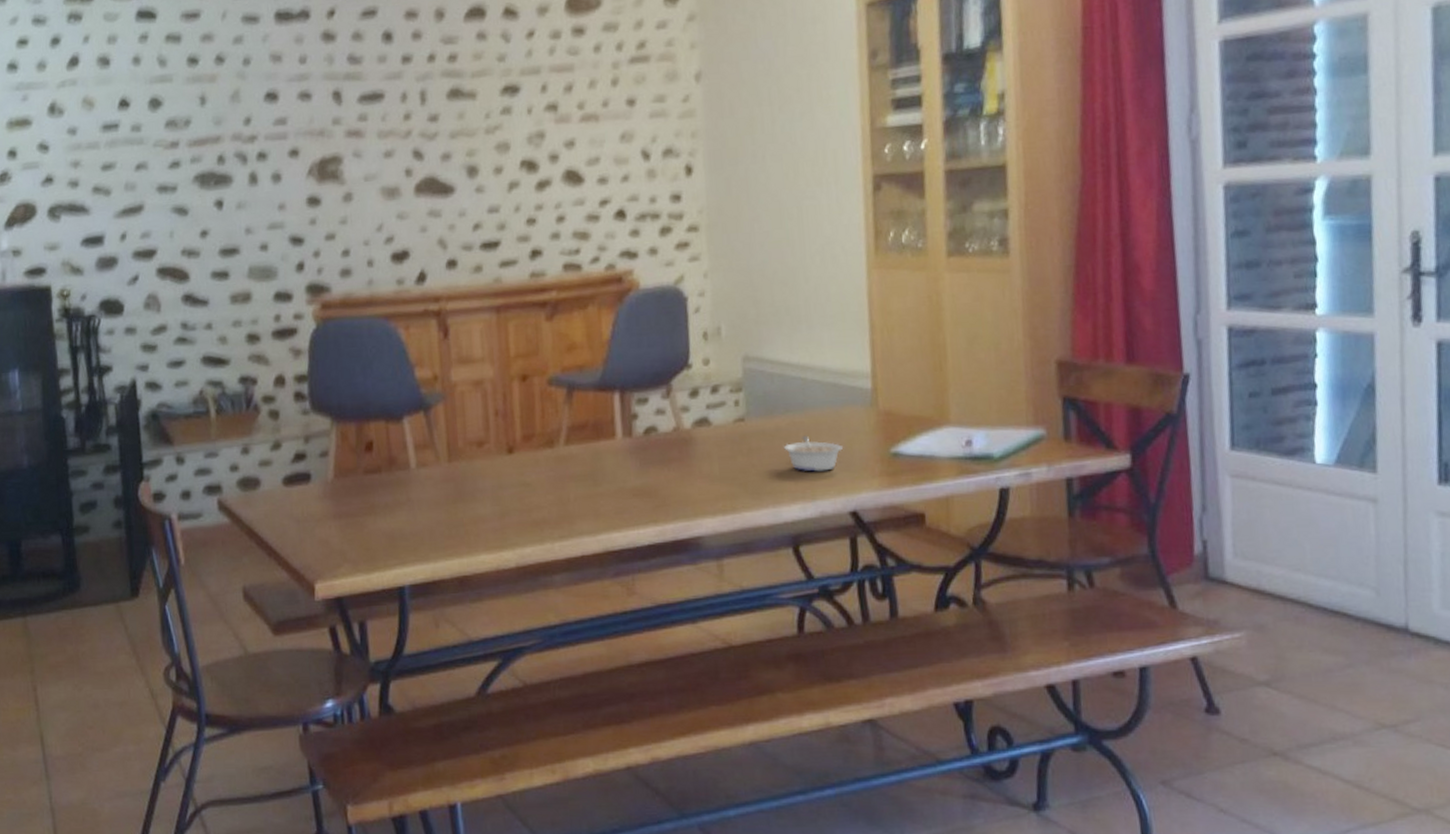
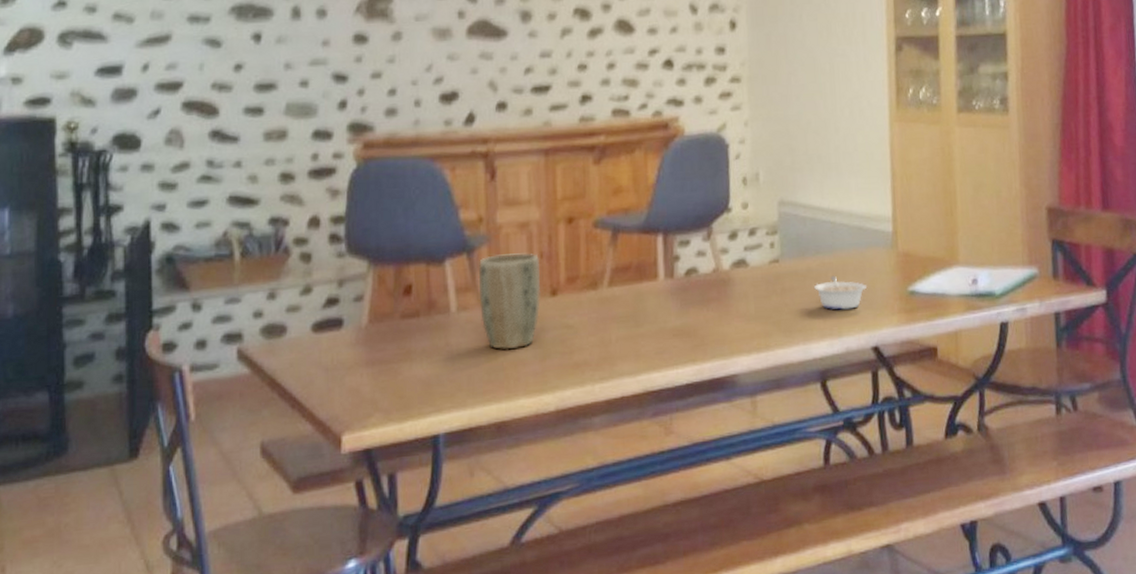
plant pot: none [436,411,497,507] -> present [479,253,540,350]

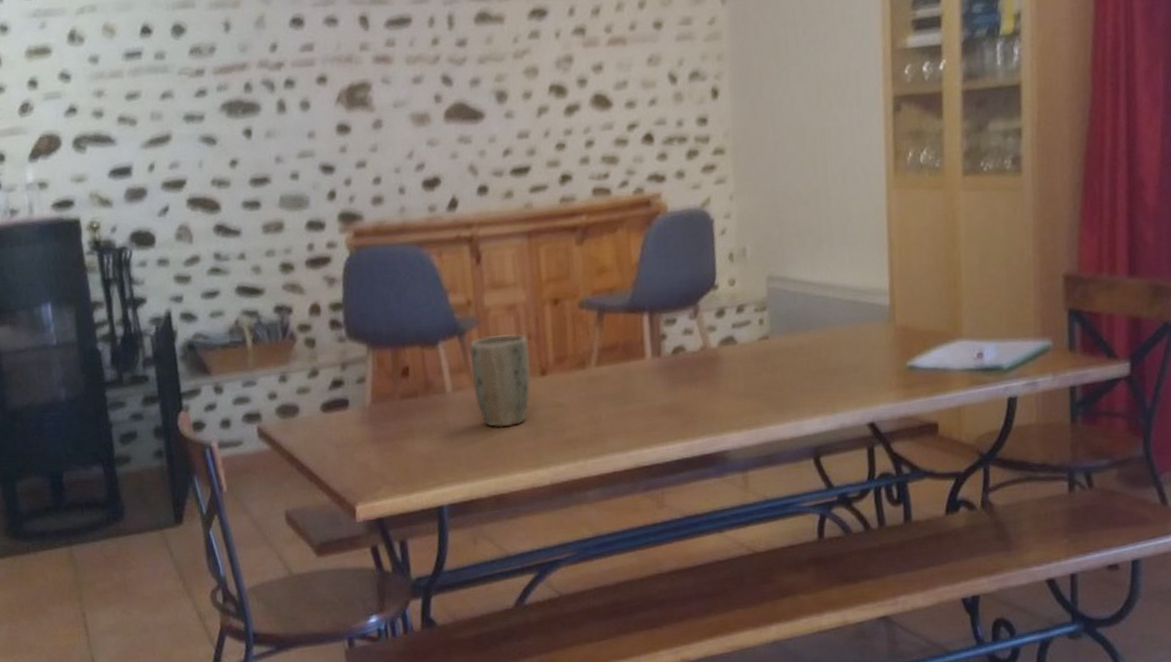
legume: present [813,275,866,310] -> none [805,351,862,386]

